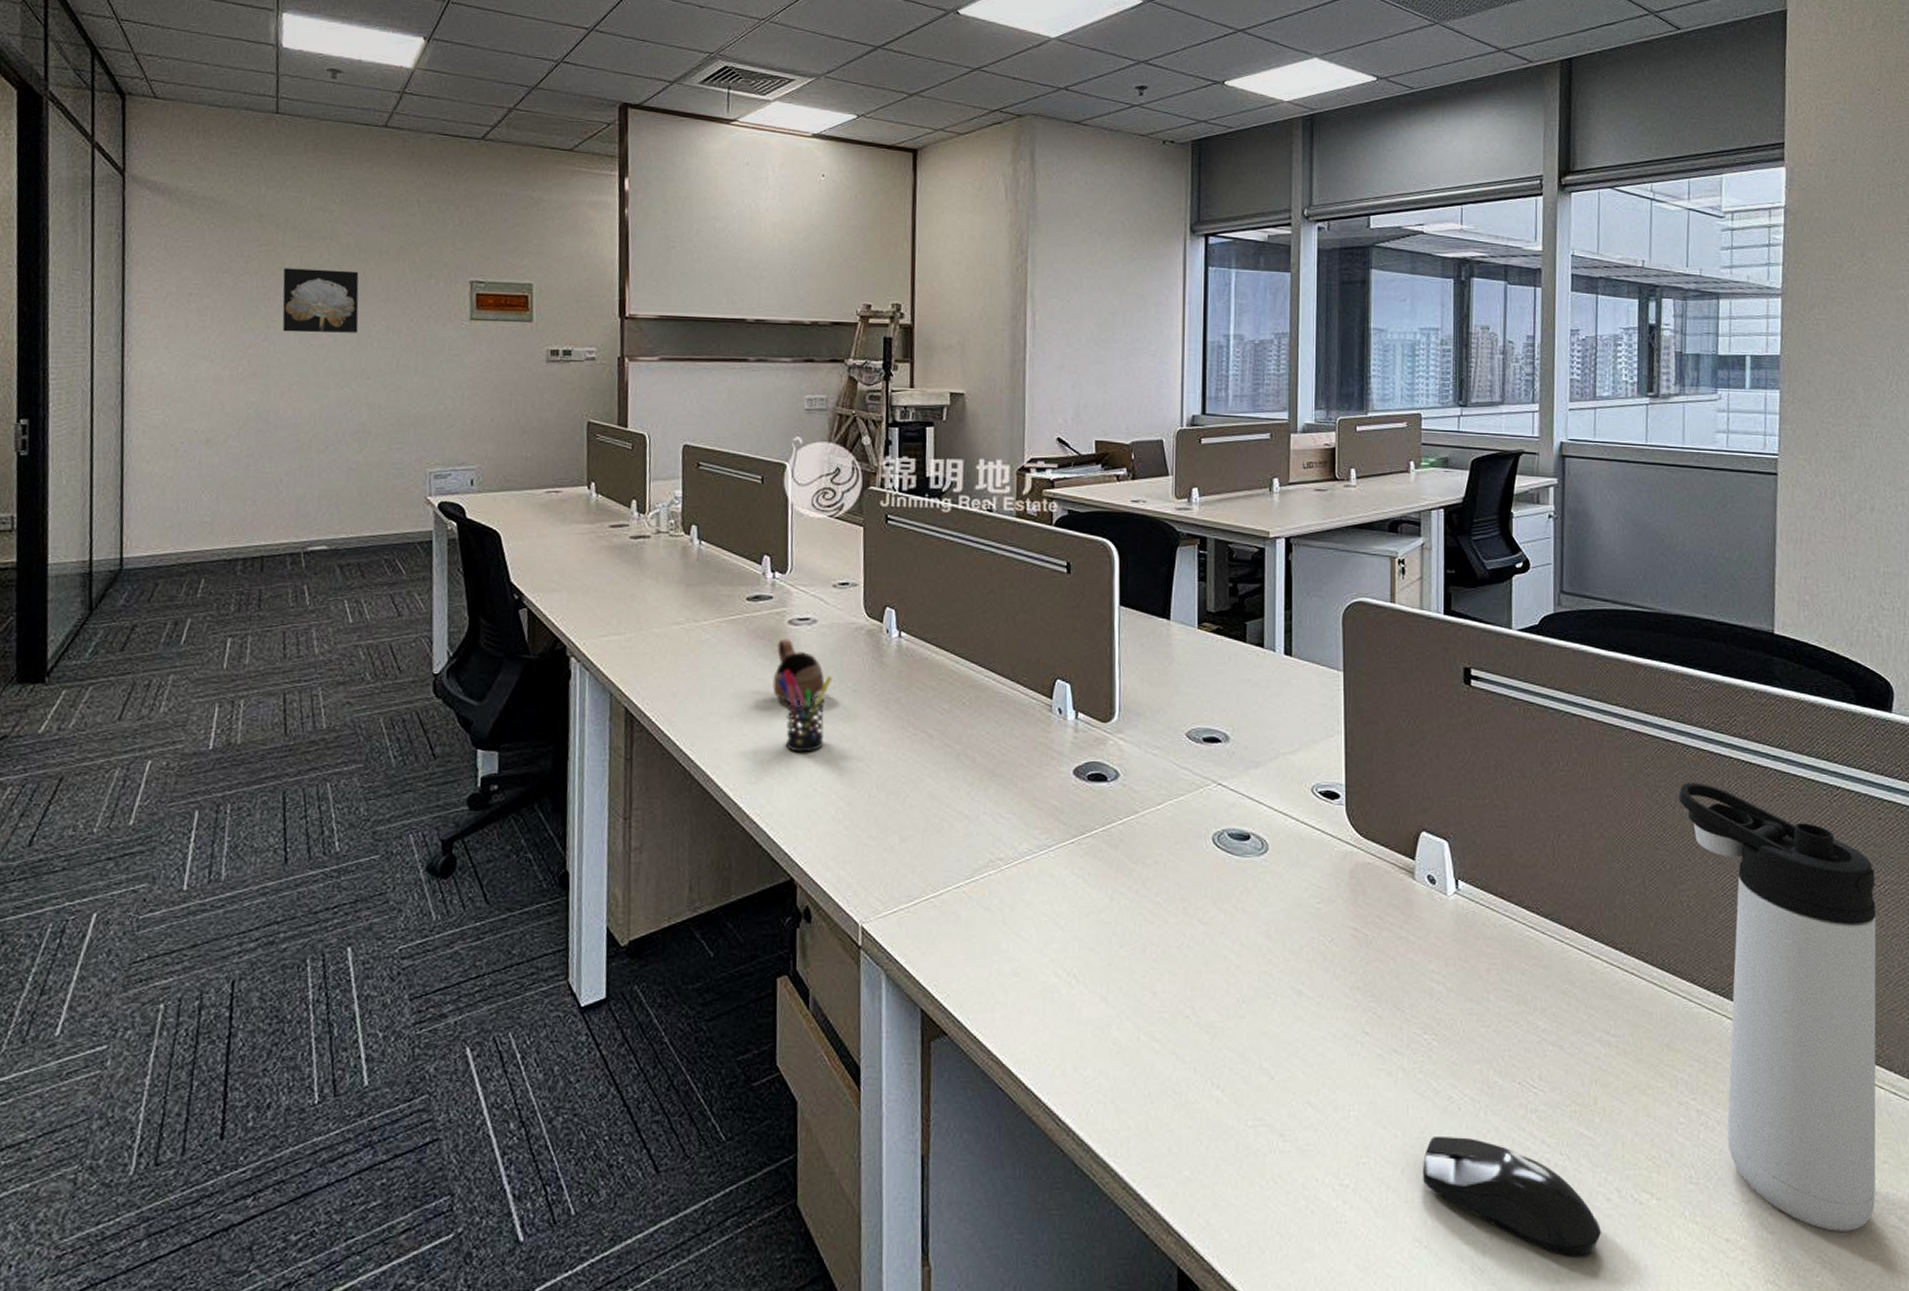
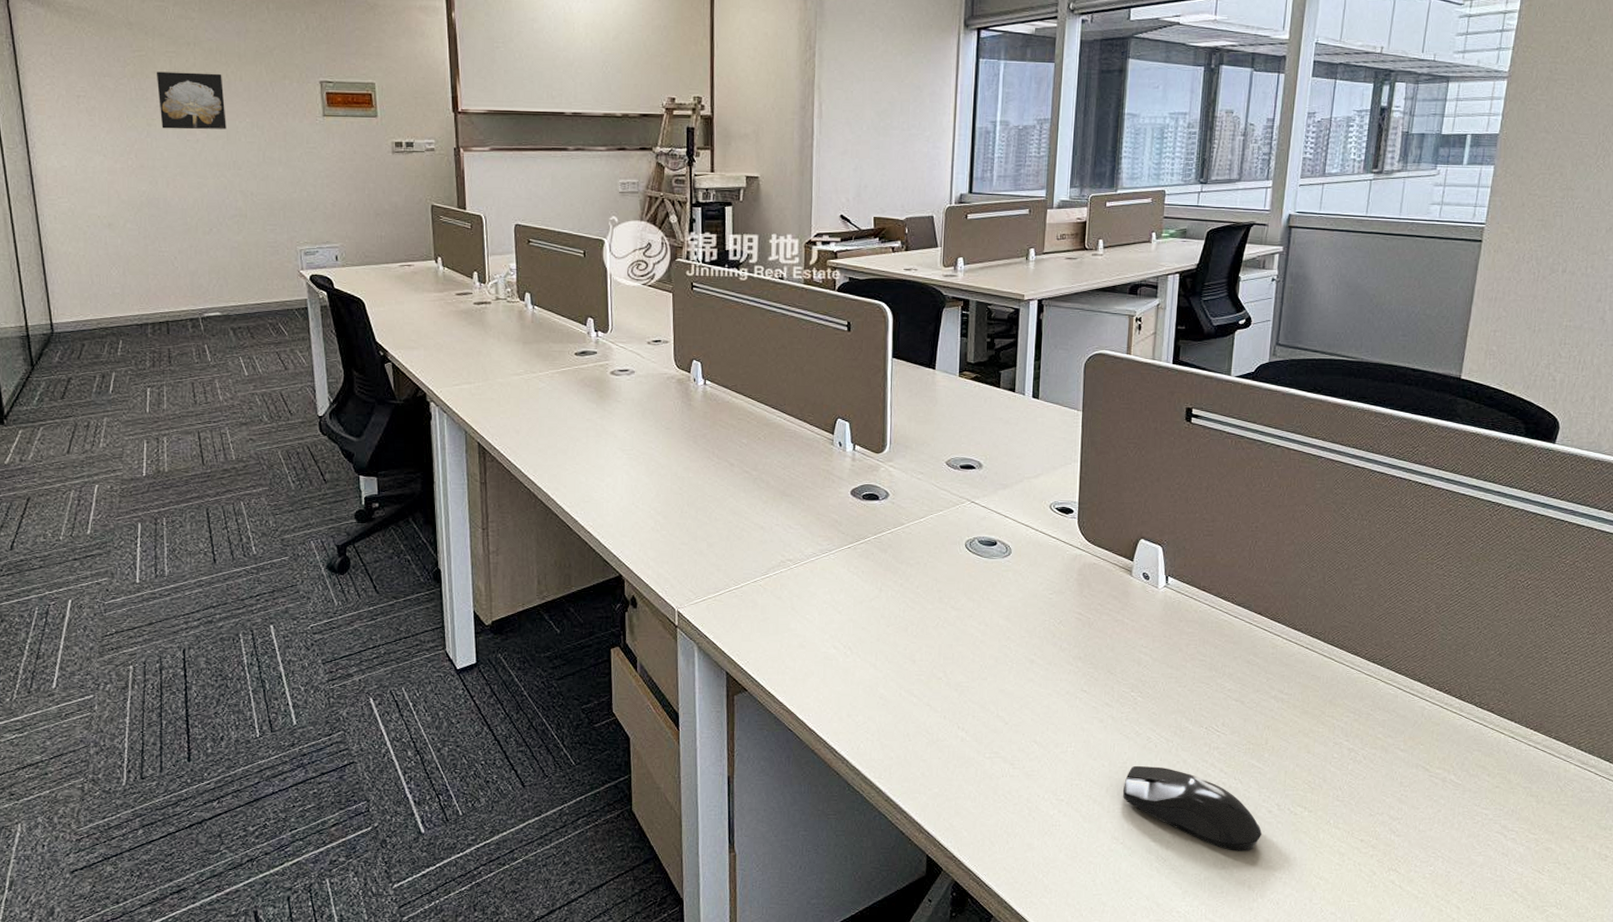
cup: present [772,638,824,701] -> none [599,386,642,437]
pen holder: present [777,670,833,753] -> none [603,412,649,478]
thermos bottle: present [1679,782,1877,1231] -> none [1361,500,1521,835]

